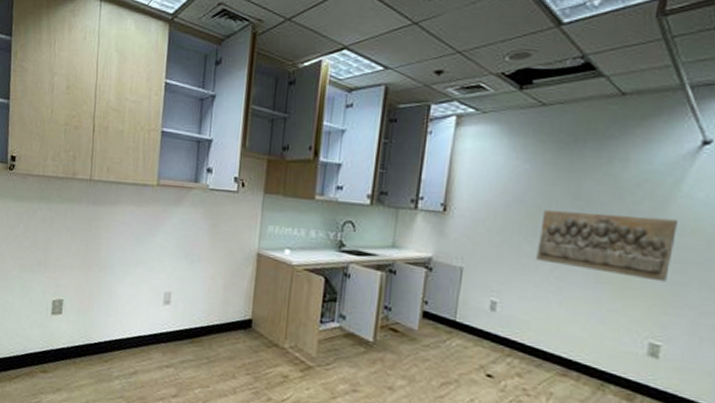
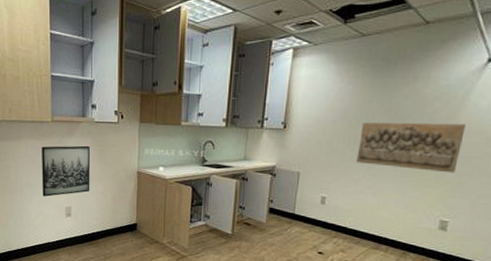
wall art: none [137,215,201,278] -> present [41,145,91,197]

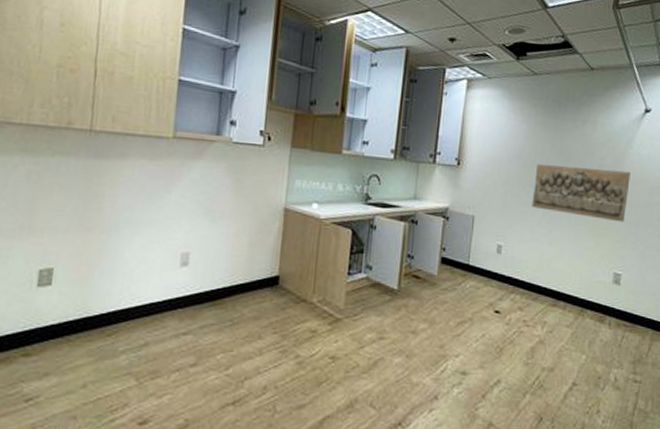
wall art: present [41,145,91,197] -> none [149,169,223,238]

